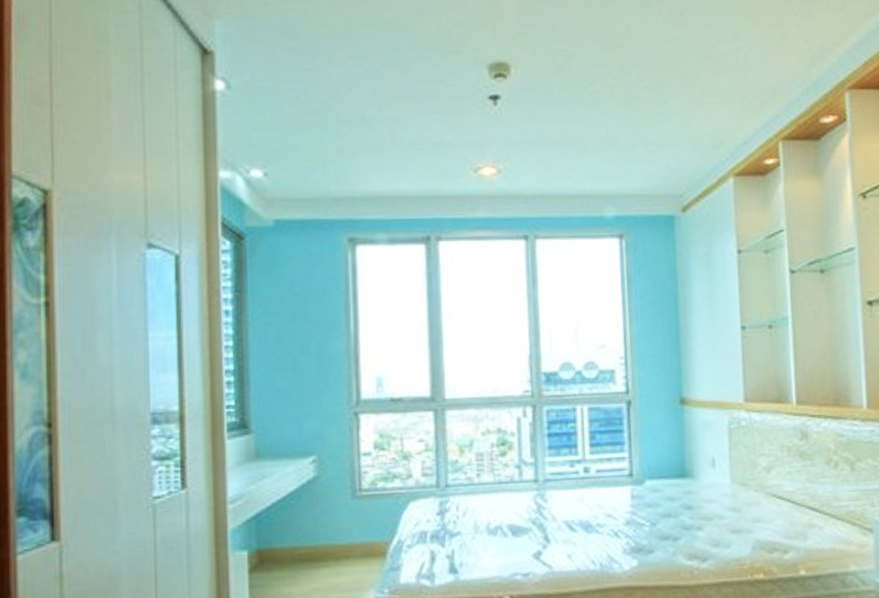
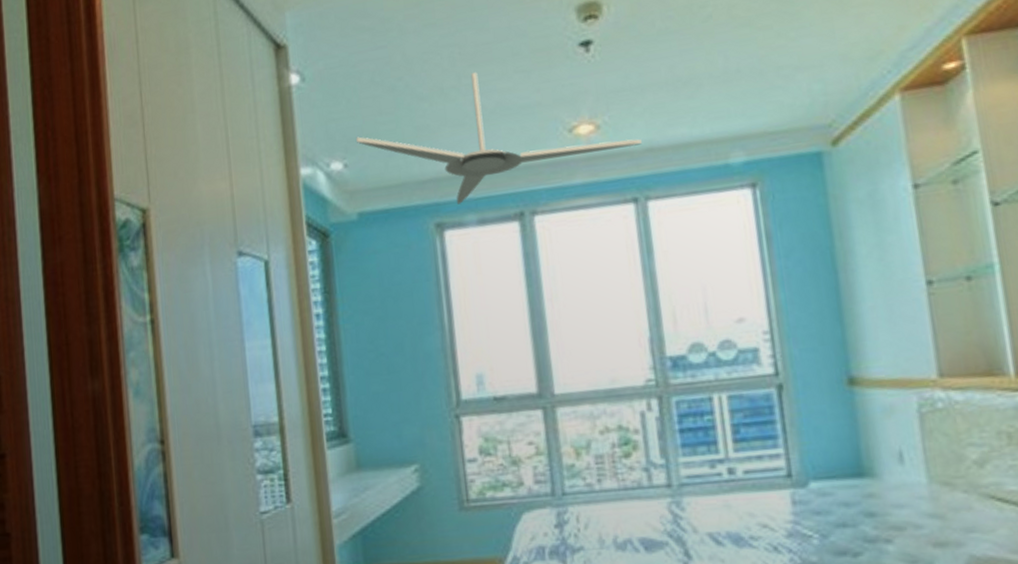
ceiling fan: none [278,106,535,223] -> present [356,71,642,205]

